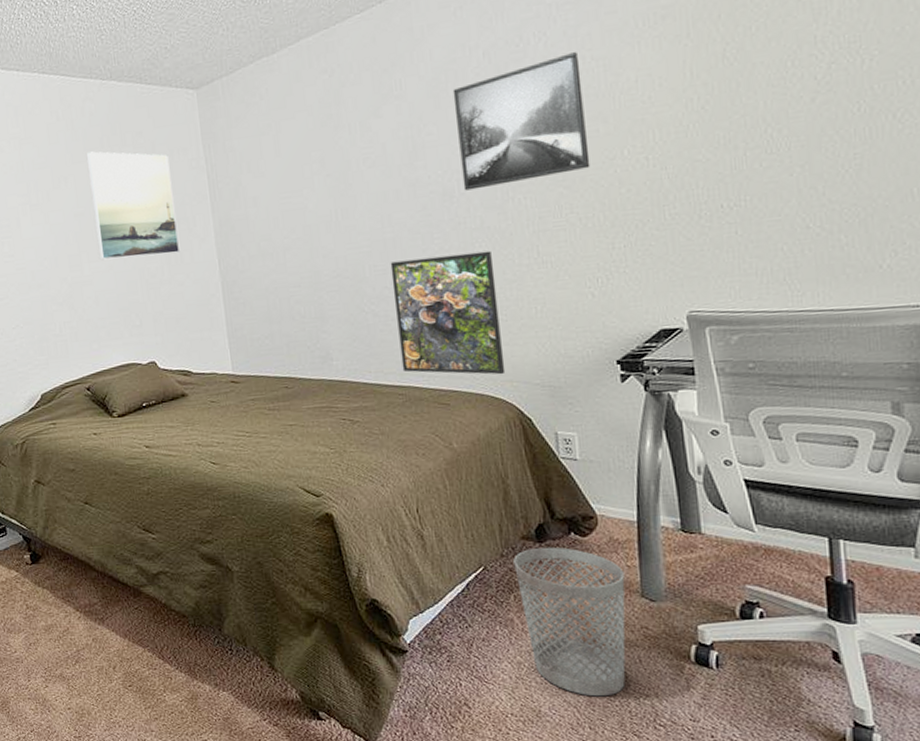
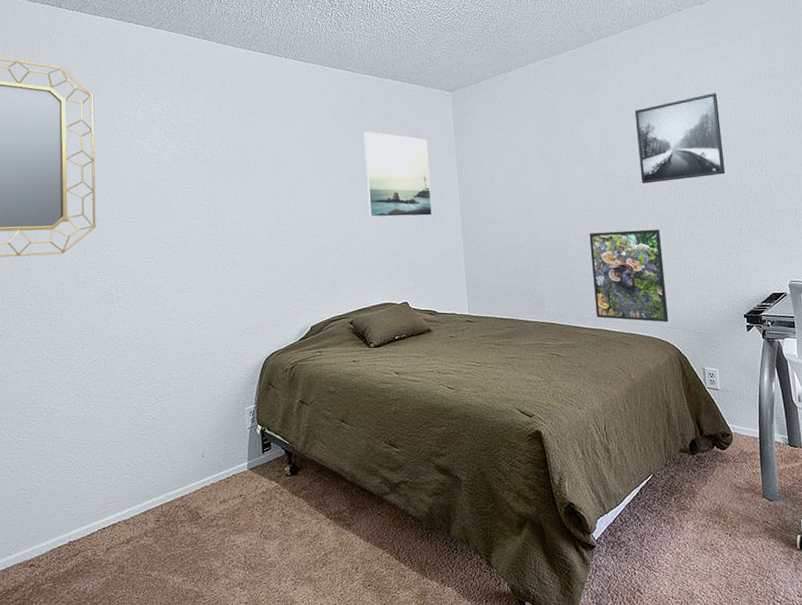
wastebasket: present [513,547,626,697] -> none [674,458,753,580]

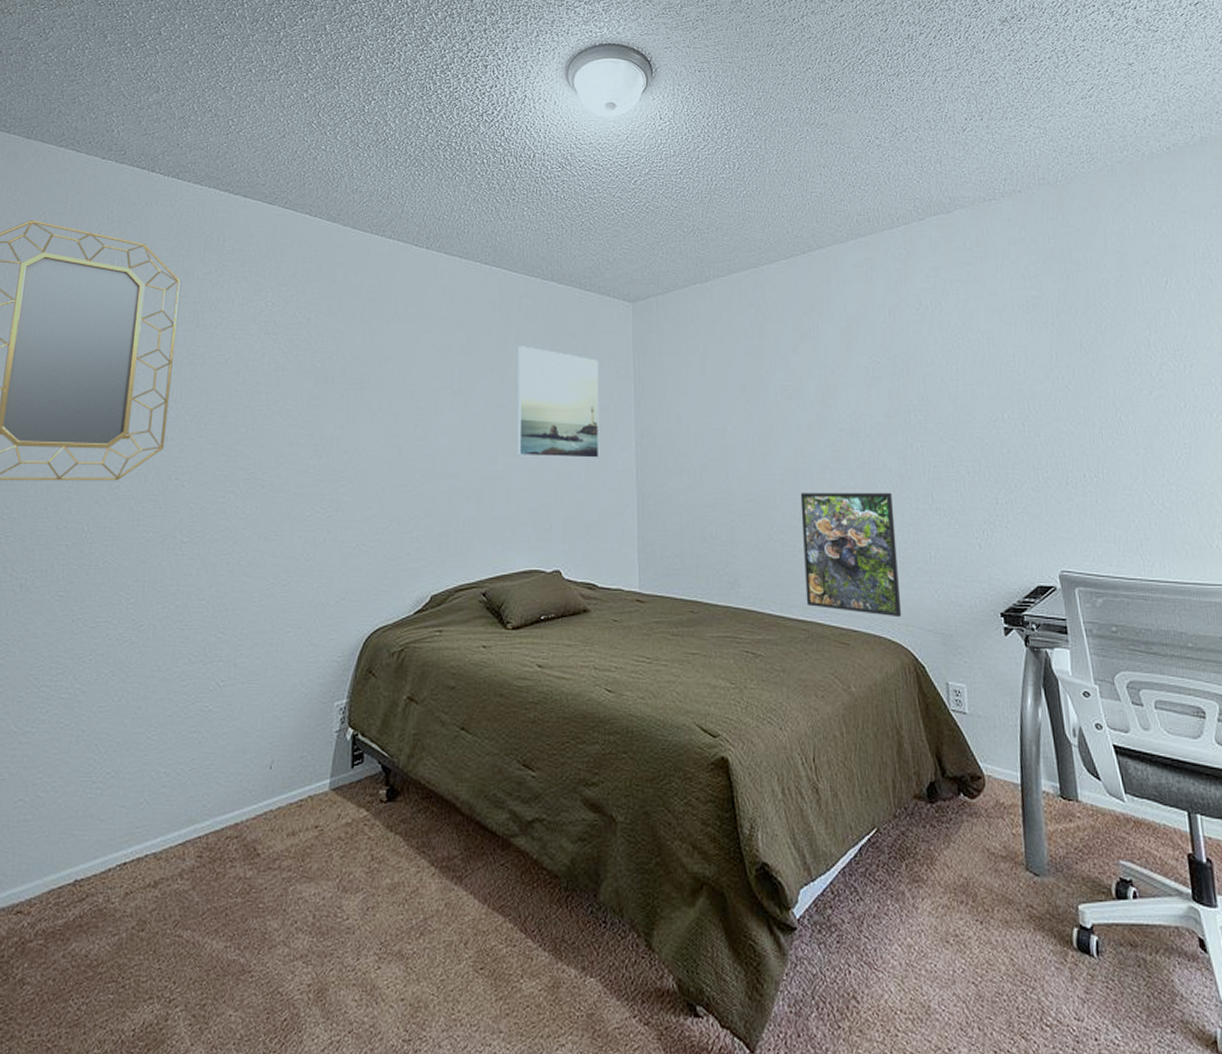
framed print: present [634,93,726,184] -> none [862,323,977,433]

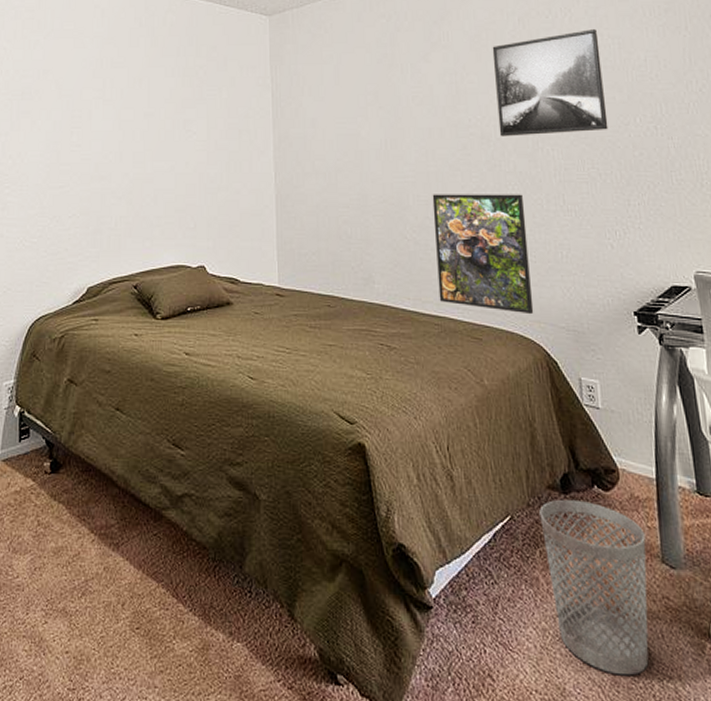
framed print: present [516,346,600,459] -> none [162,58,240,163]
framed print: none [862,323,977,433] -> present [492,29,608,137]
wastebasket: none [906,808,1013,989] -> present [539,499,649,676]

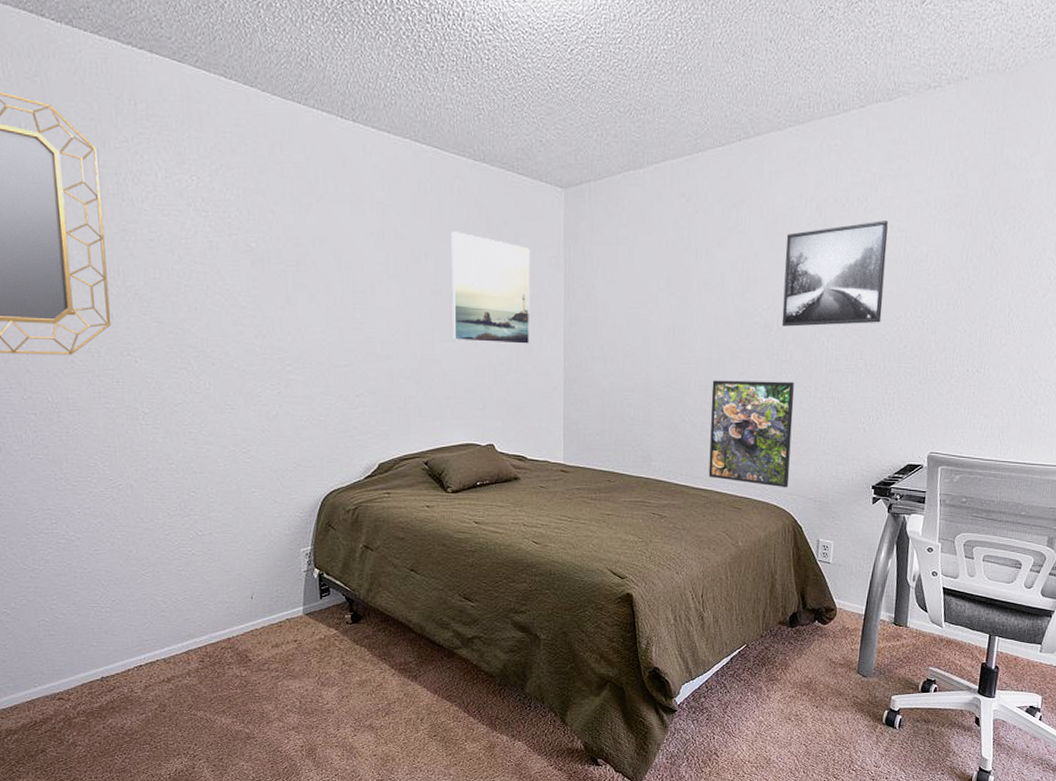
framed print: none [162,58,240,163] -> present [450,231,531,345]
wastebasket: present [539,499,649,676] -> none [769,631,848,748]

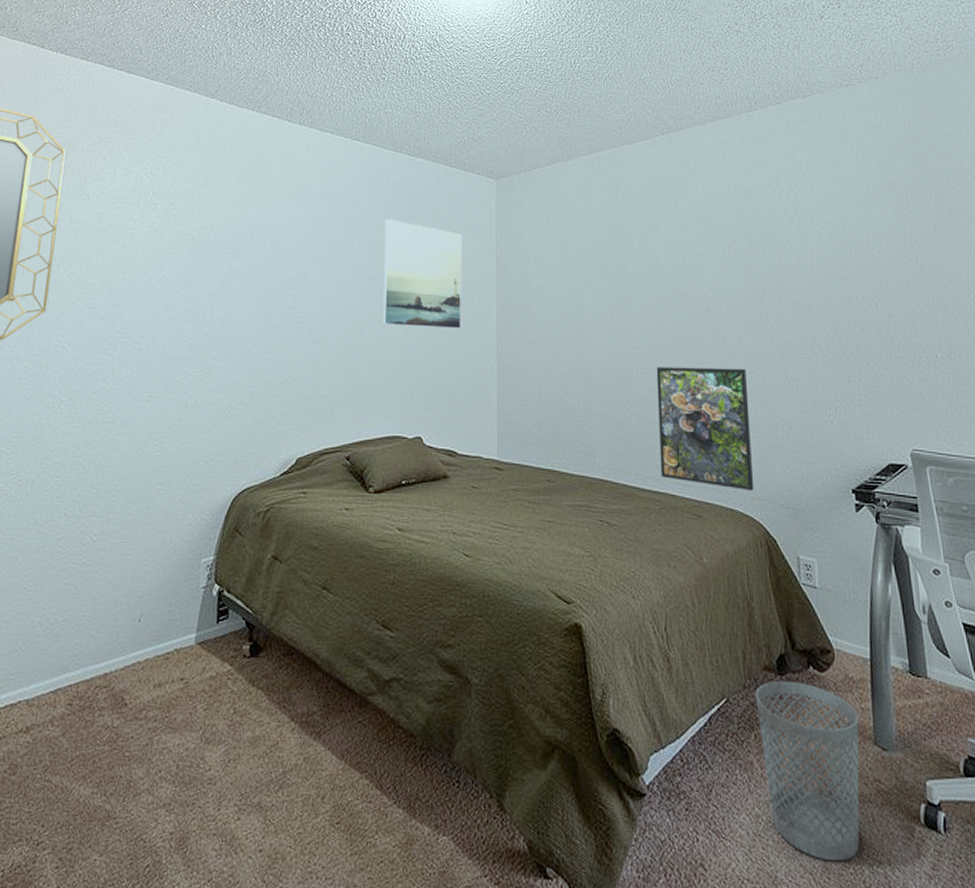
wastebasket: none [769,631,848,748] -> present [755,680,860,862]
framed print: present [781,221,888,327] -> none [719,205,831,310]

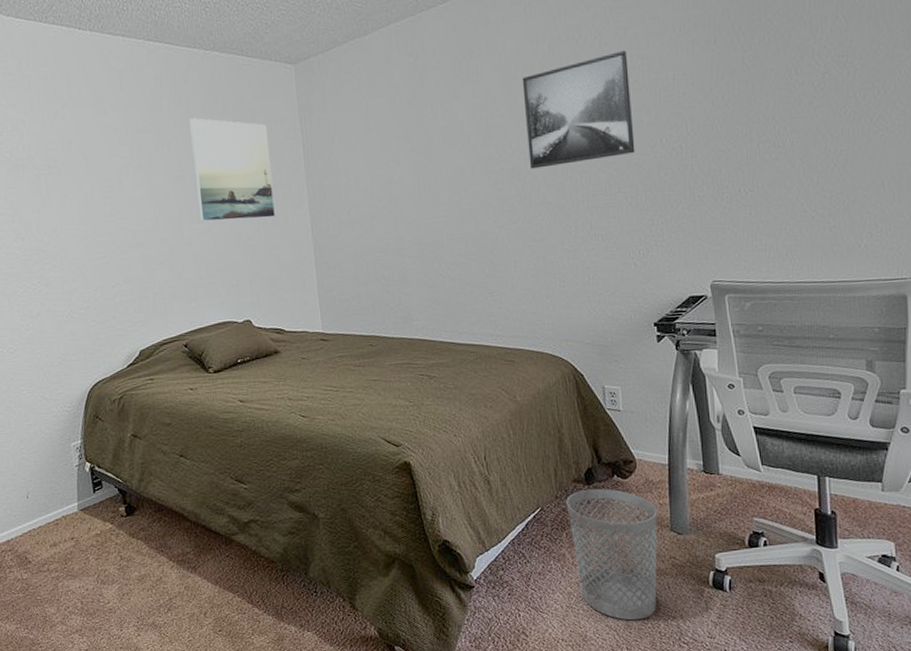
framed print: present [656,367,755,492] -> none [465,223,562,335]
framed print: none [719,205,831,310] -> present [522,51,635,169]

